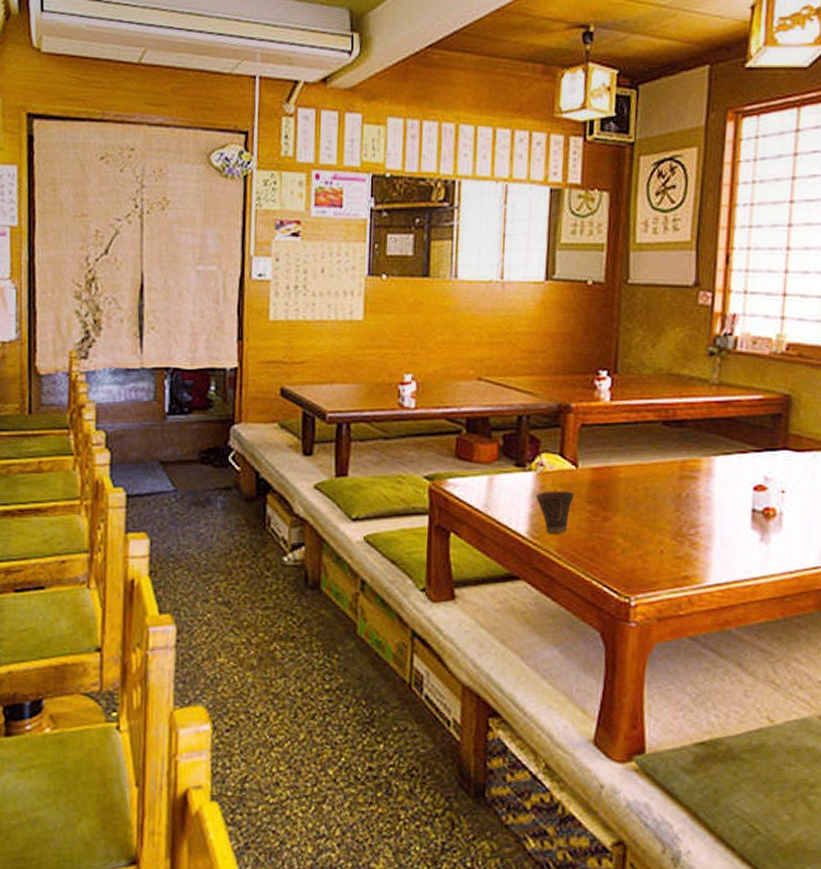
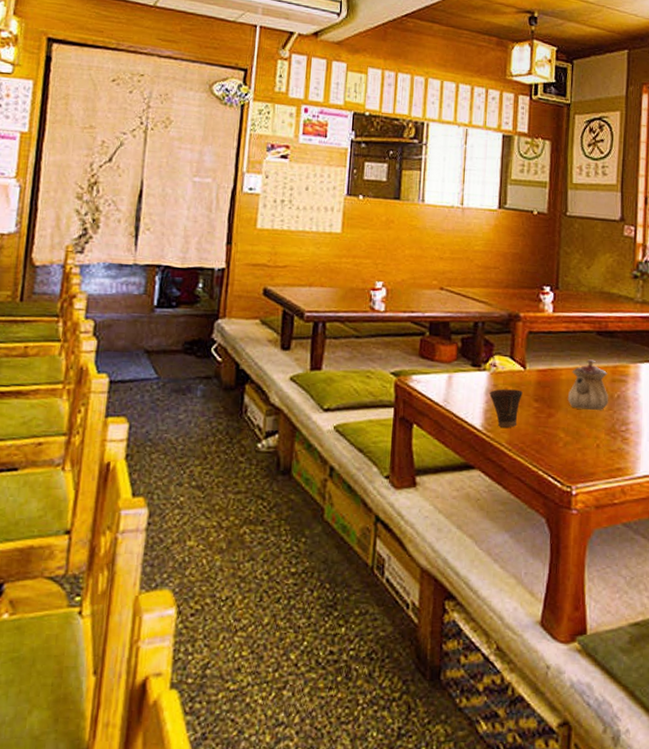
teapot: none [626,452,675,513] -> present [567,358,608,411]

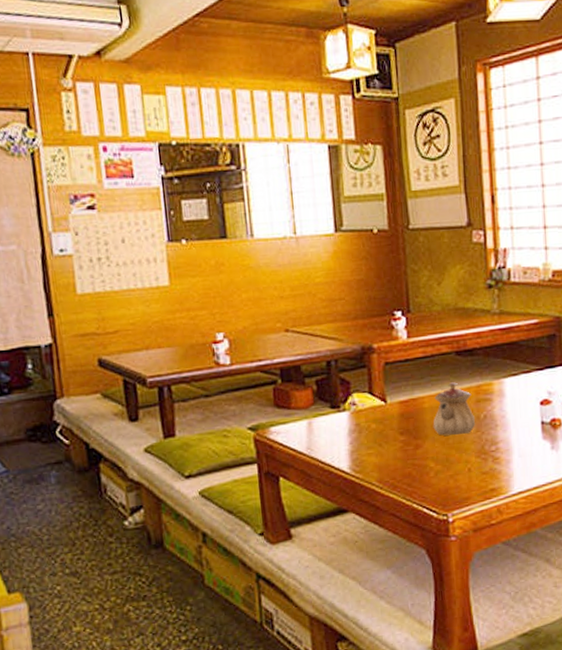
cup: present [489,389,523,428] -> none [352,425,387,467]

